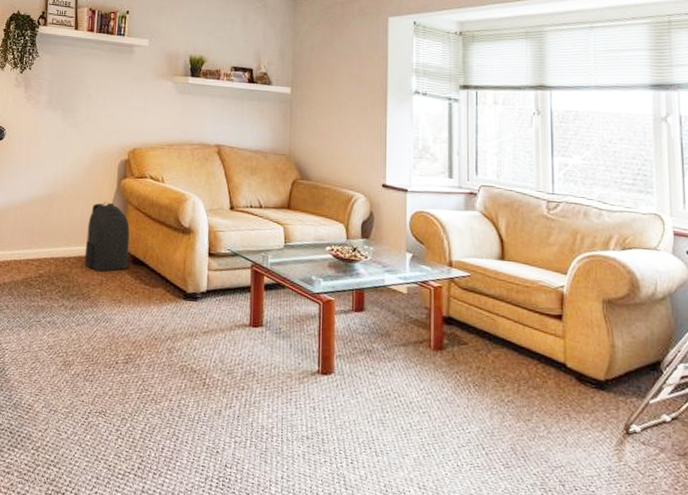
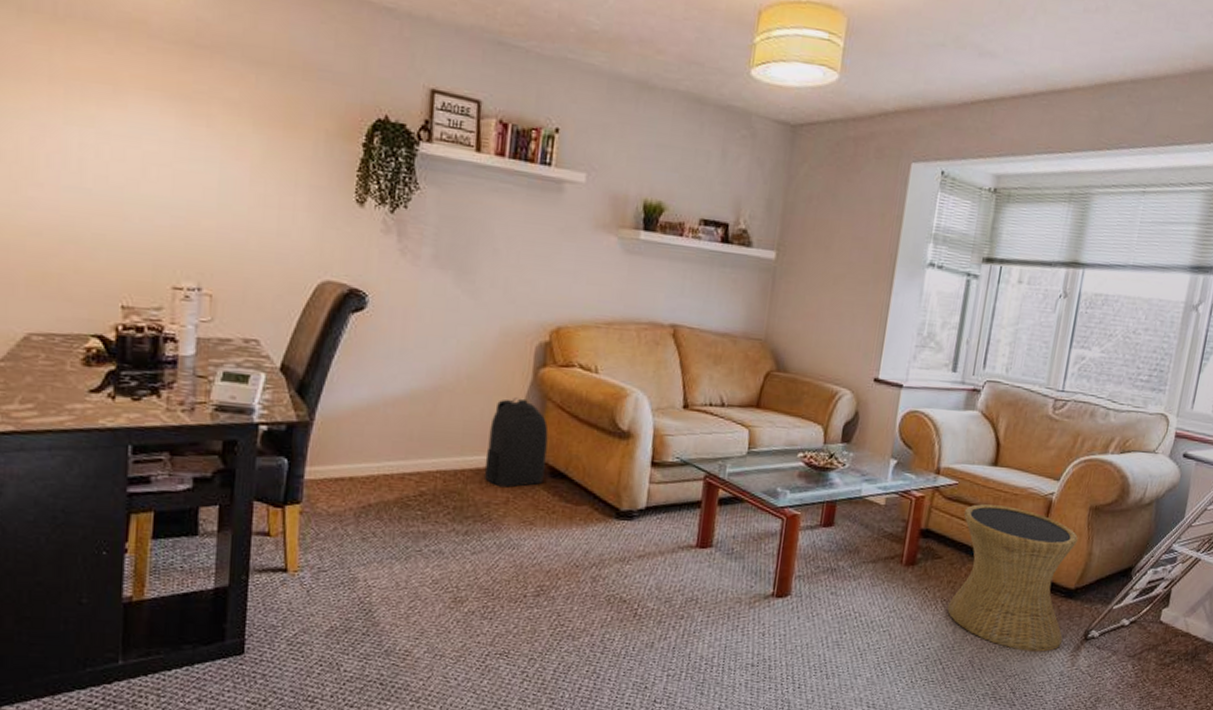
side table: none [480,295,603,444] -> present [947,504,1079,652]

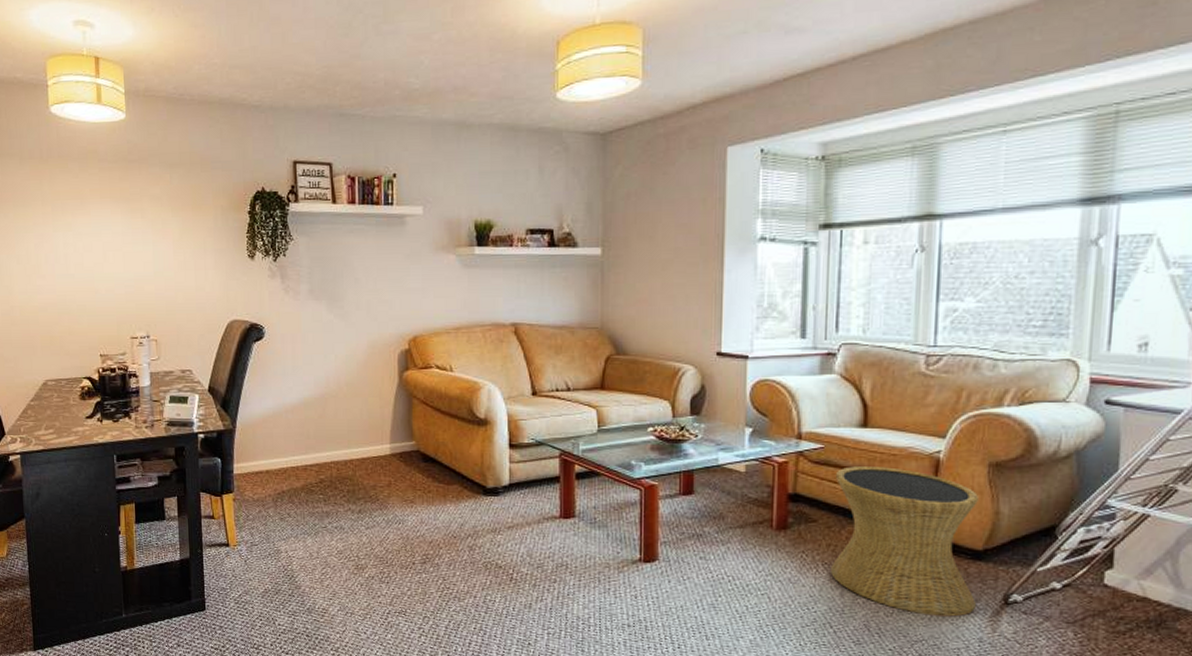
backpack: present [483,397,549,488] -> none [368,398,418,473]

